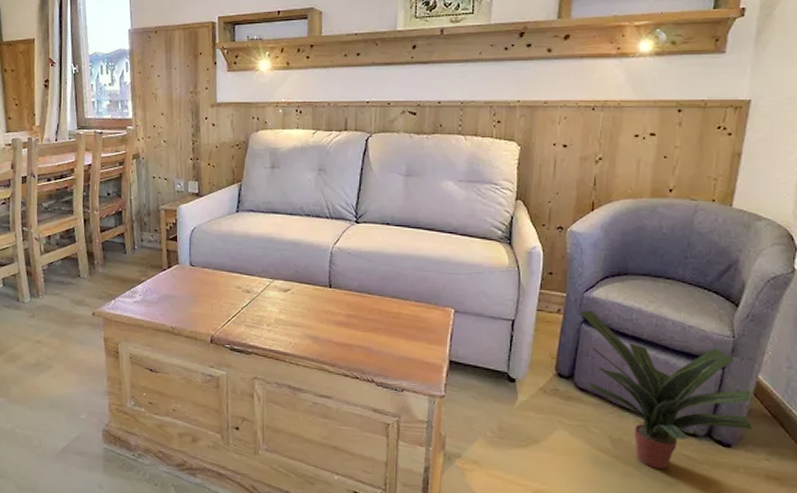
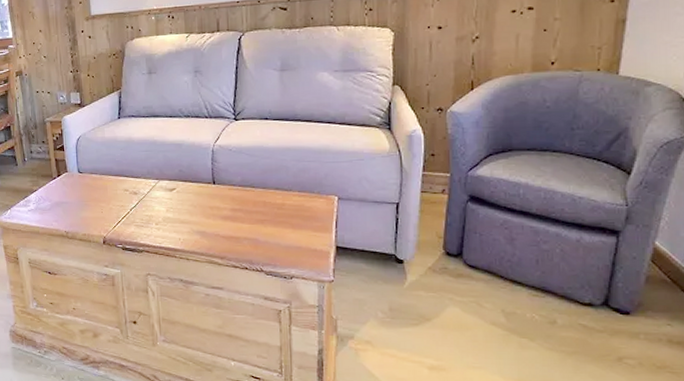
potted plant: present [580,311,753,469] -> none [465,189,652,340]

